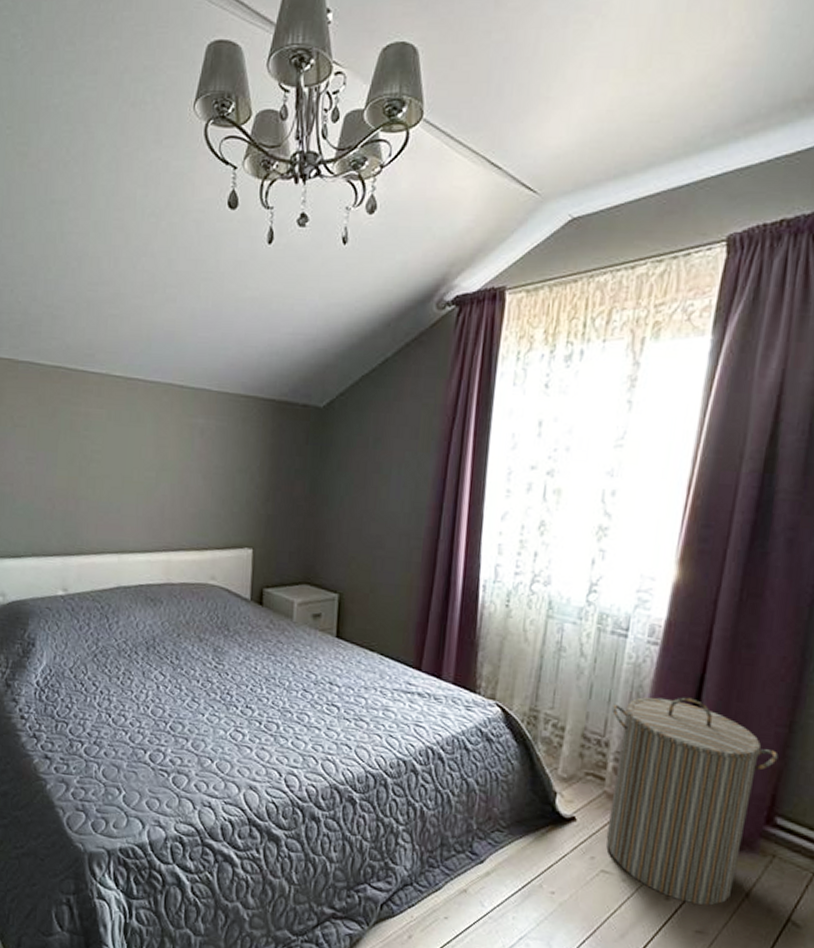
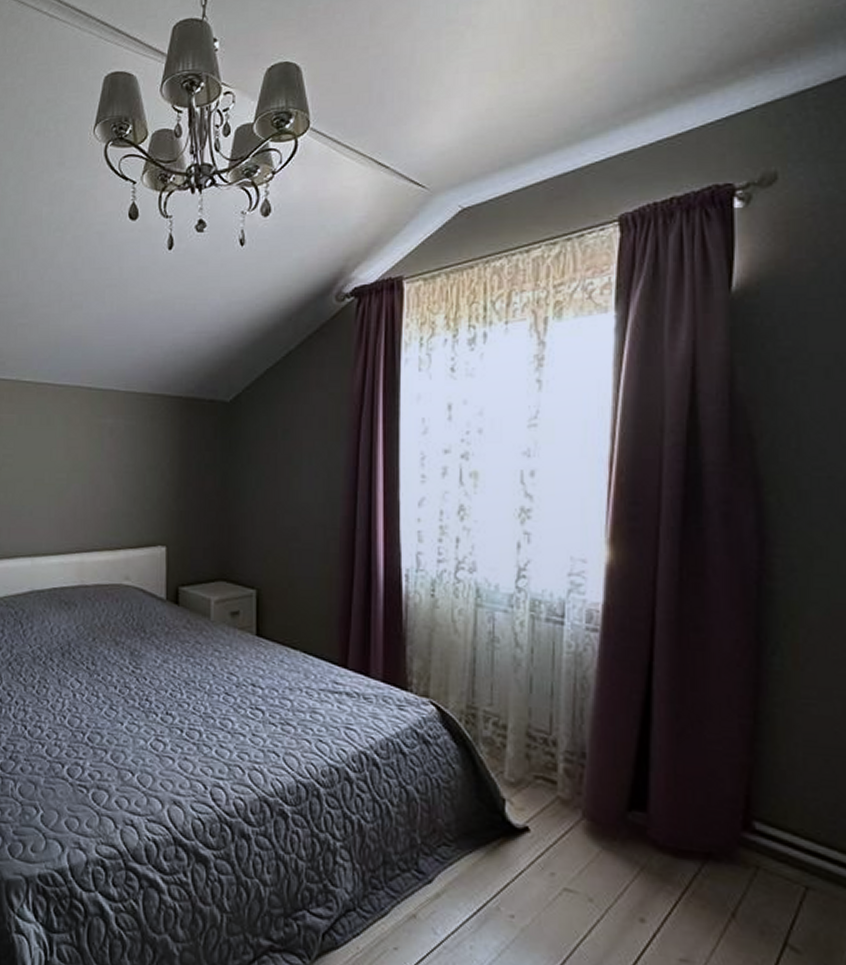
laundry hamper: present [606,697,779,906] -> none [555,687,746,928]

